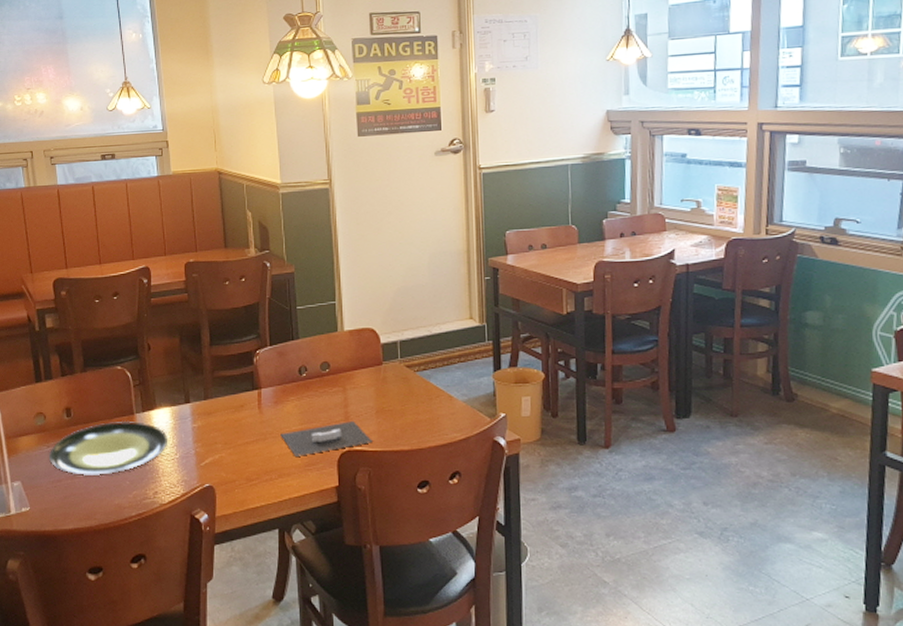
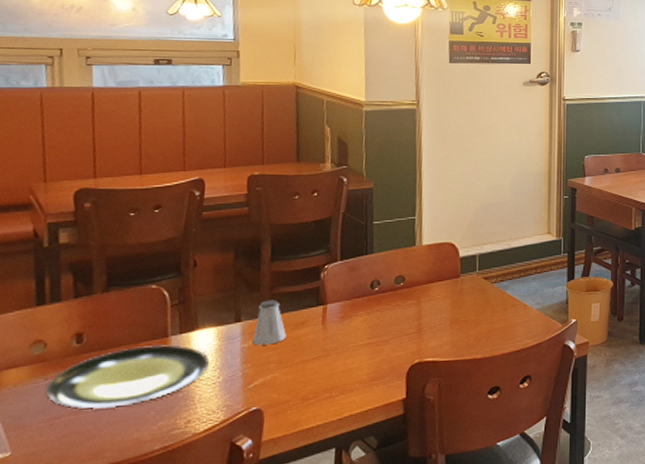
saltshaker: none [201,383,228,426] -> present [253,300,286,346]
architectural model: present [280,421,372,456] -> none [345,333,445,372]

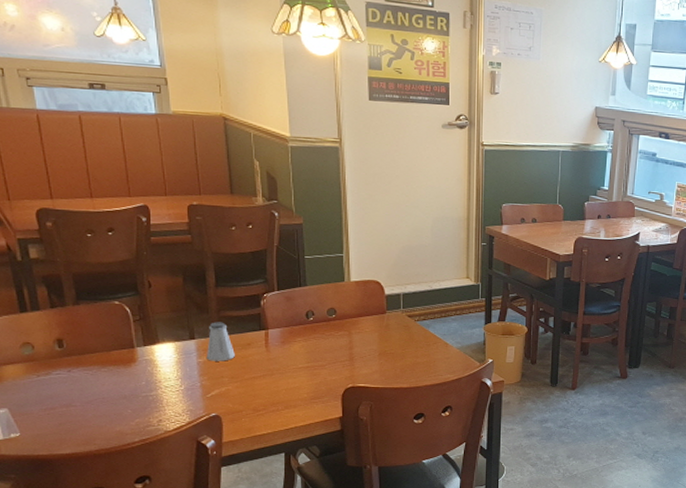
plate: present [45,344,210,410] -> none [39,353,173,404]

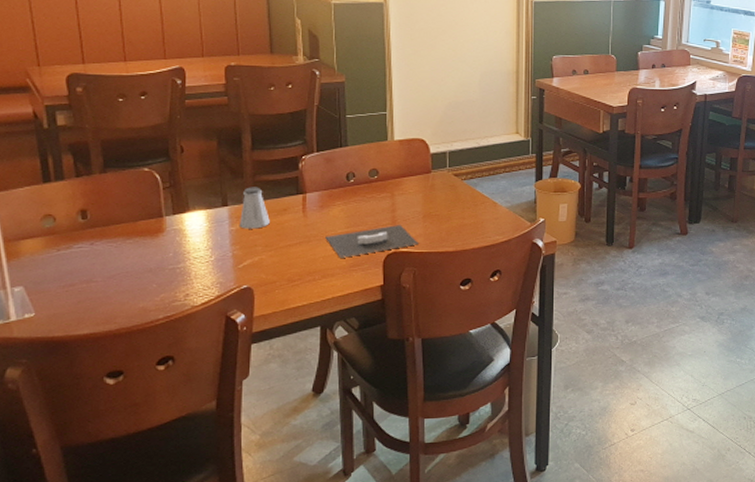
architectural model: none [287,361,375,391] -> present [325,225,419,258]

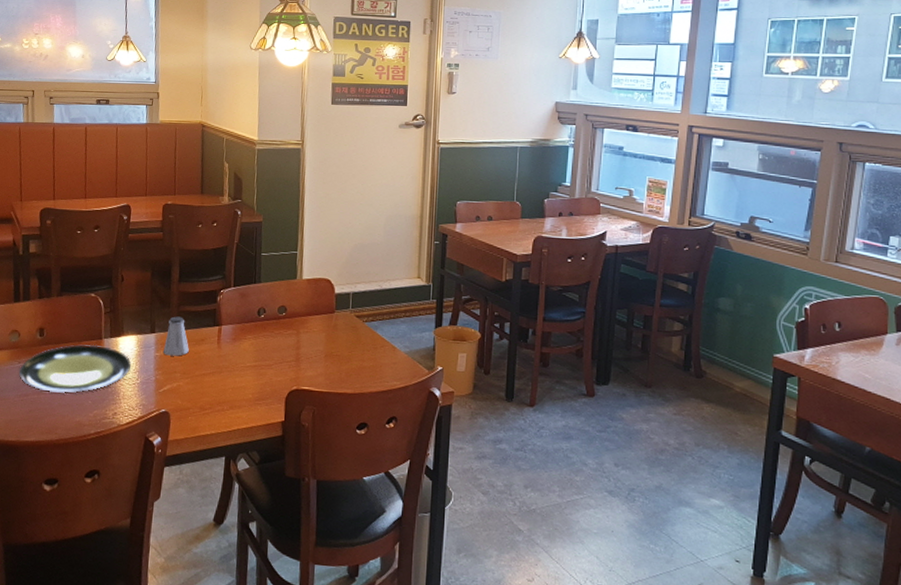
plate: none [58,223,203,279] -> present [18,344,132,394]
architectural model: present [325,225,419,258] -> none [235,362,319,391]

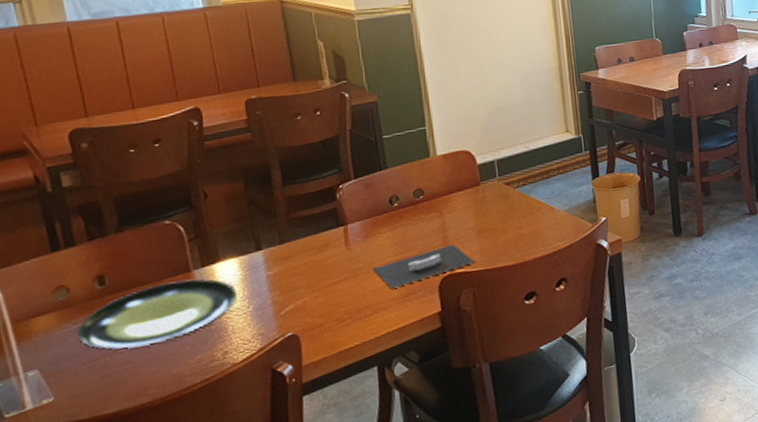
saltshaker: present [163,316,189,356] -> none [277,224,311,272]
architectural model: none [235,362,319,391] -> present [373,244,475,289]

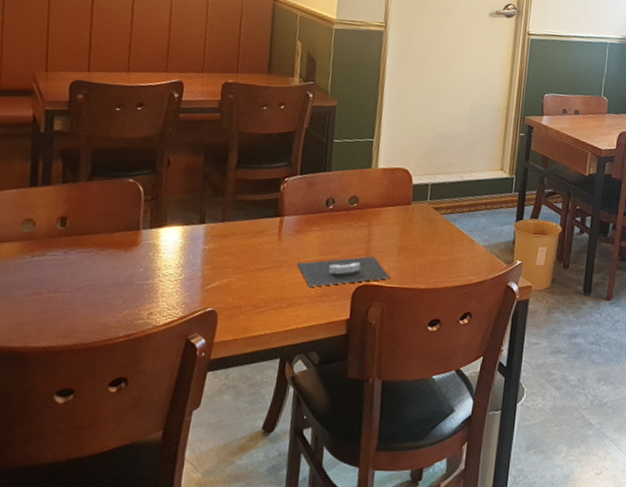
plate: present [76,278,238,351] -> none [30,236,175,292]

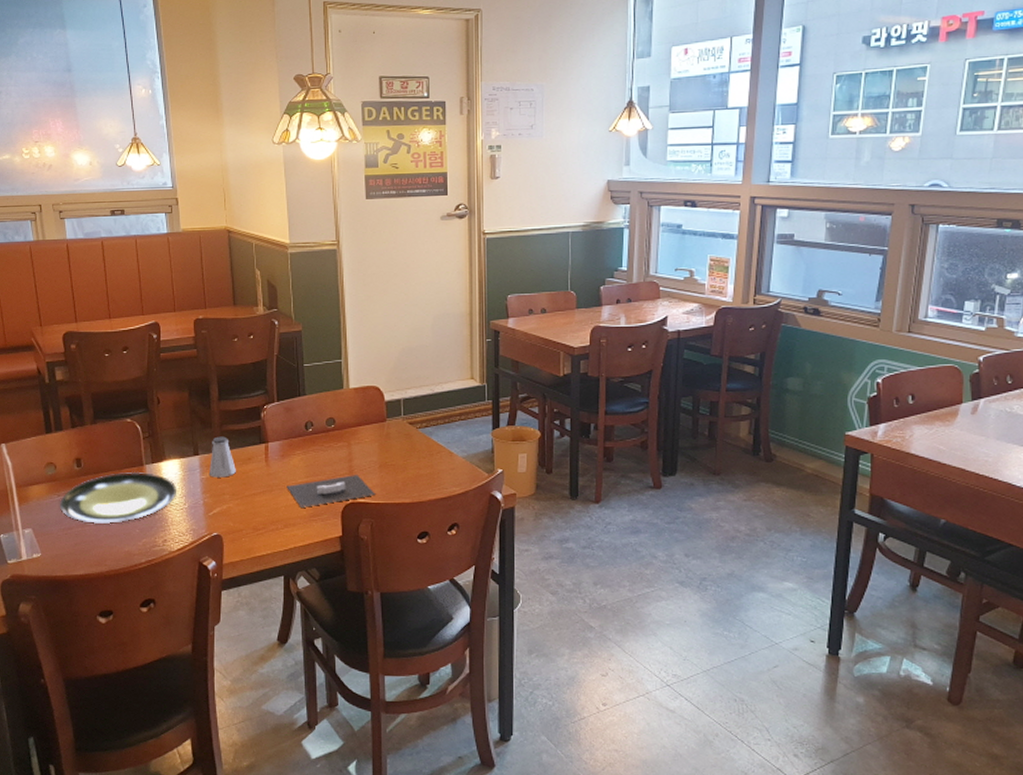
plate: none [30,236,175,292] -> present [59,471,177,524]
saltshaker: none [214,205,244,250] -> present [210,436,236,478]

